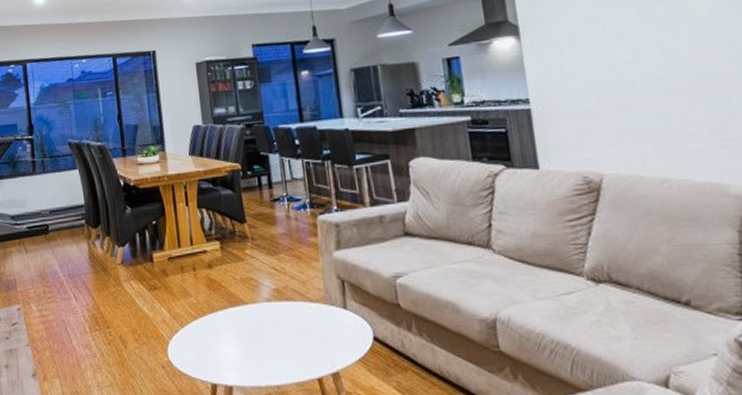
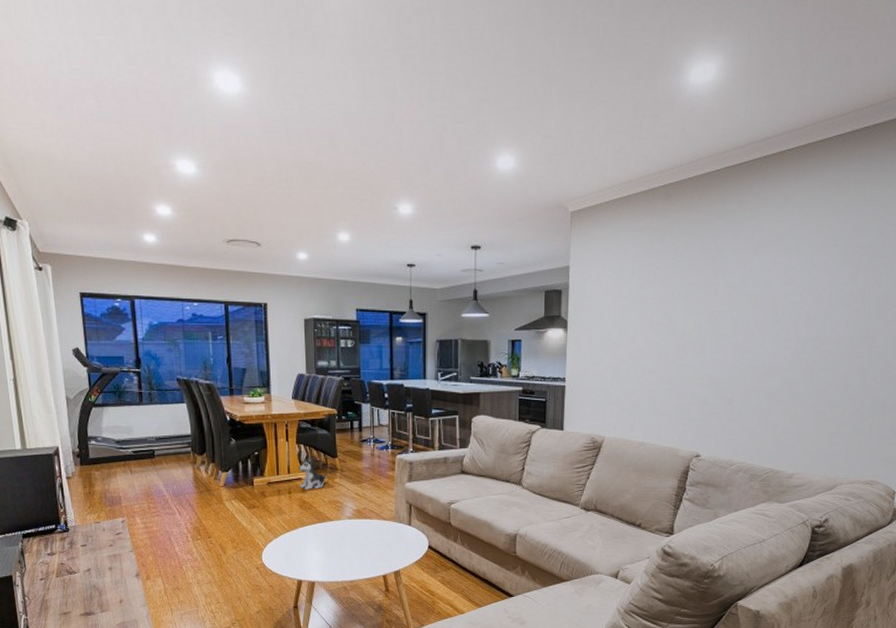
plush toy: none [202,224,237,265] -> present [298,457,328,490]

